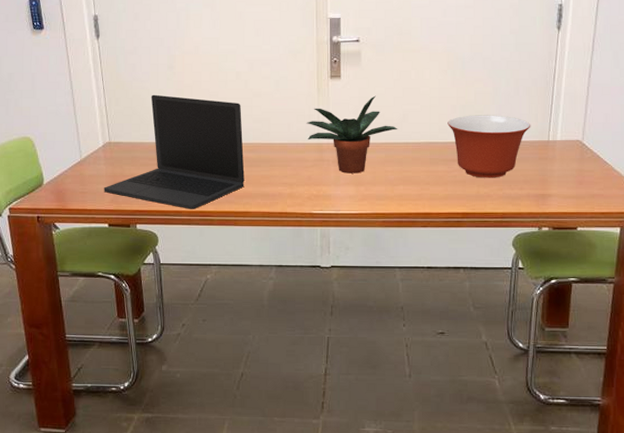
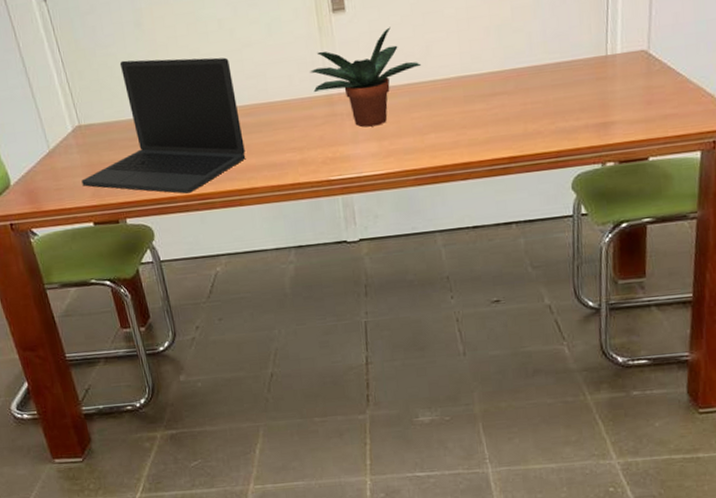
mixing bowl: present [447,115,531,178] -> none [481,31,584,113]

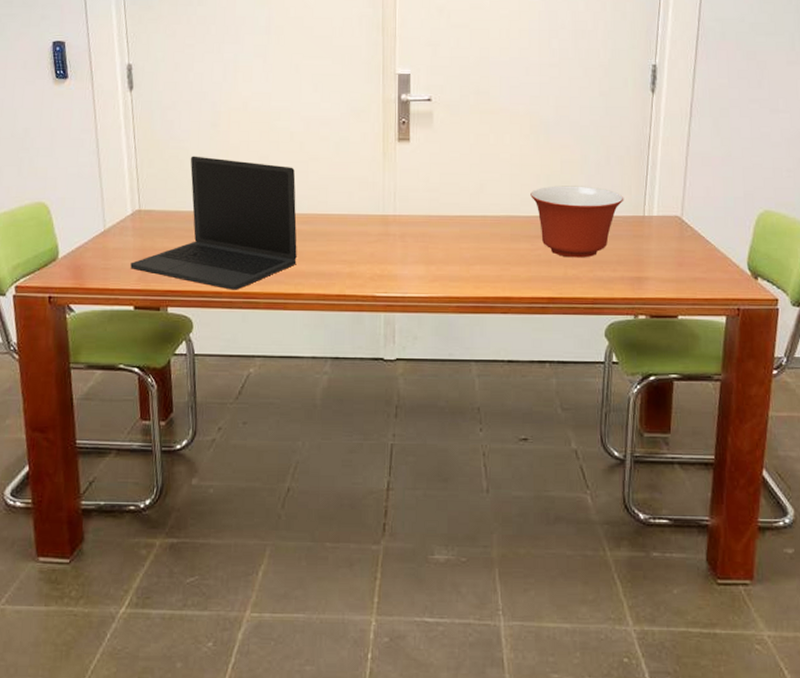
potted plant: present [310,27,422,128] -> none [370,162,475,251]
mixing bowl: none [481,31,584,113] -> present [530,185,624,258]

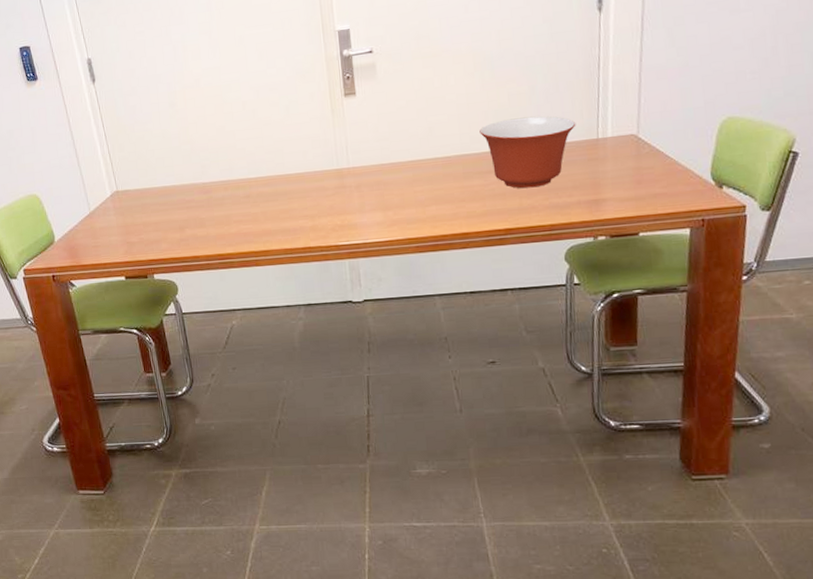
laptop: present [130,156,297,290] -> none [116,134,263,254]

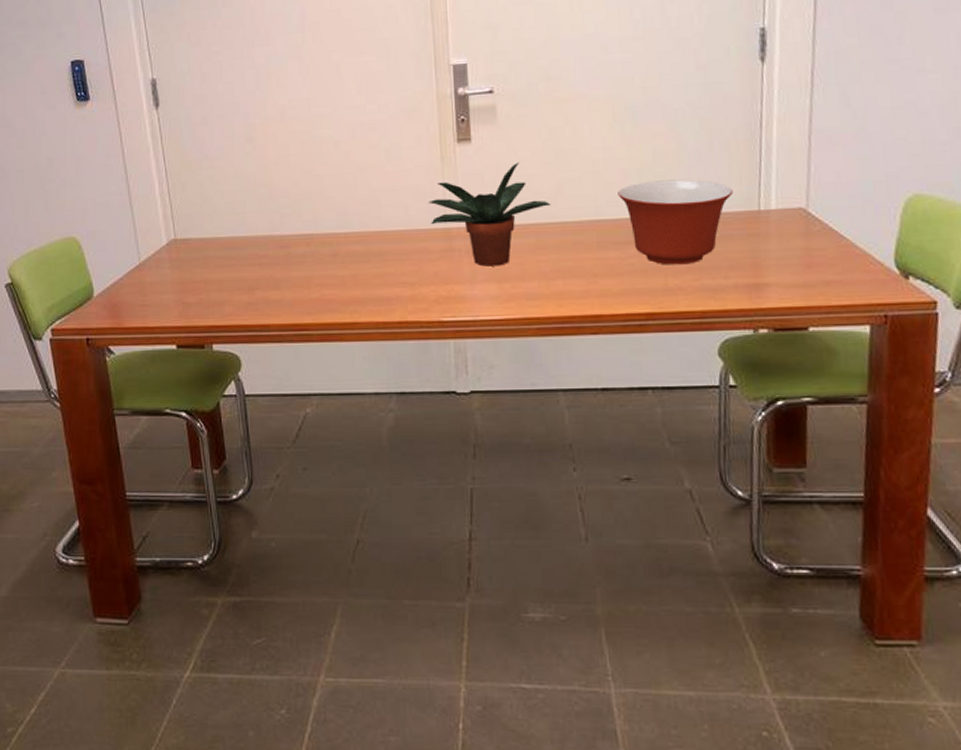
potted plant: none [323,110,425,199] -> present [428,162,551,267]

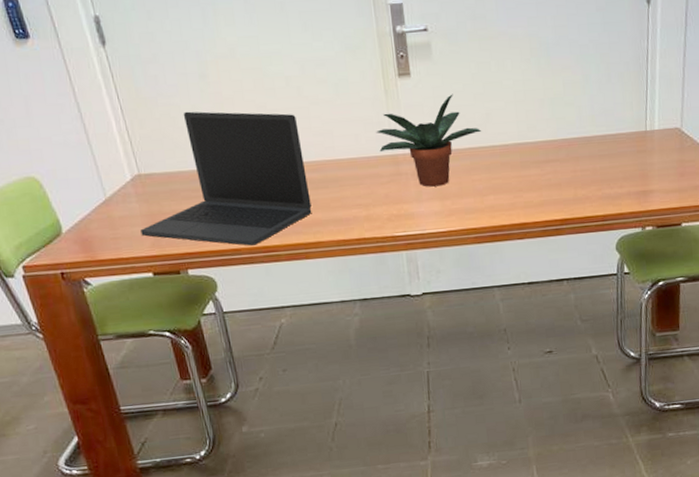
laptop: none [170,175,351,322] -> present [140,111,312,246]
mixing bowl: present [618,179,734,265] -> none [536,106,627,179]

